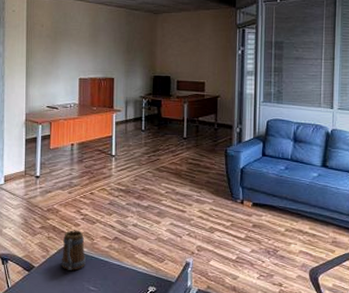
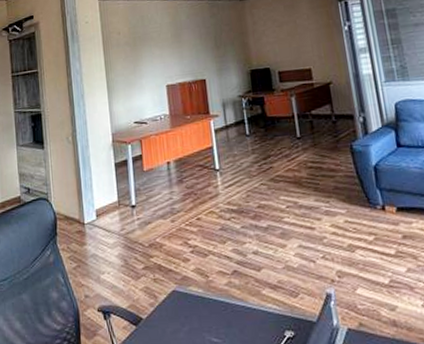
mug: present [61,230,86,270] -> none [172,266,203,319]

